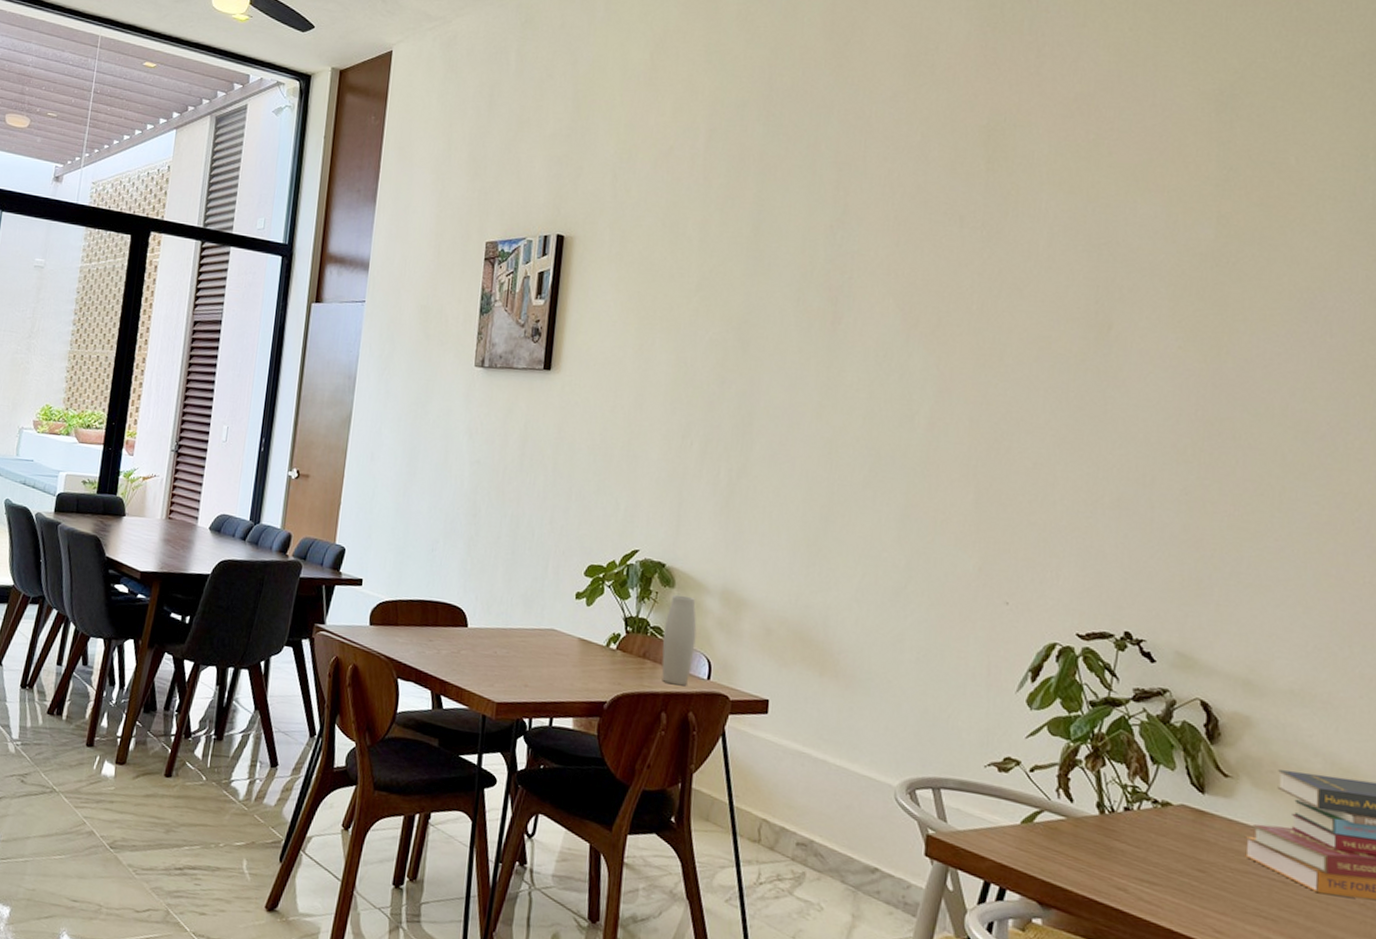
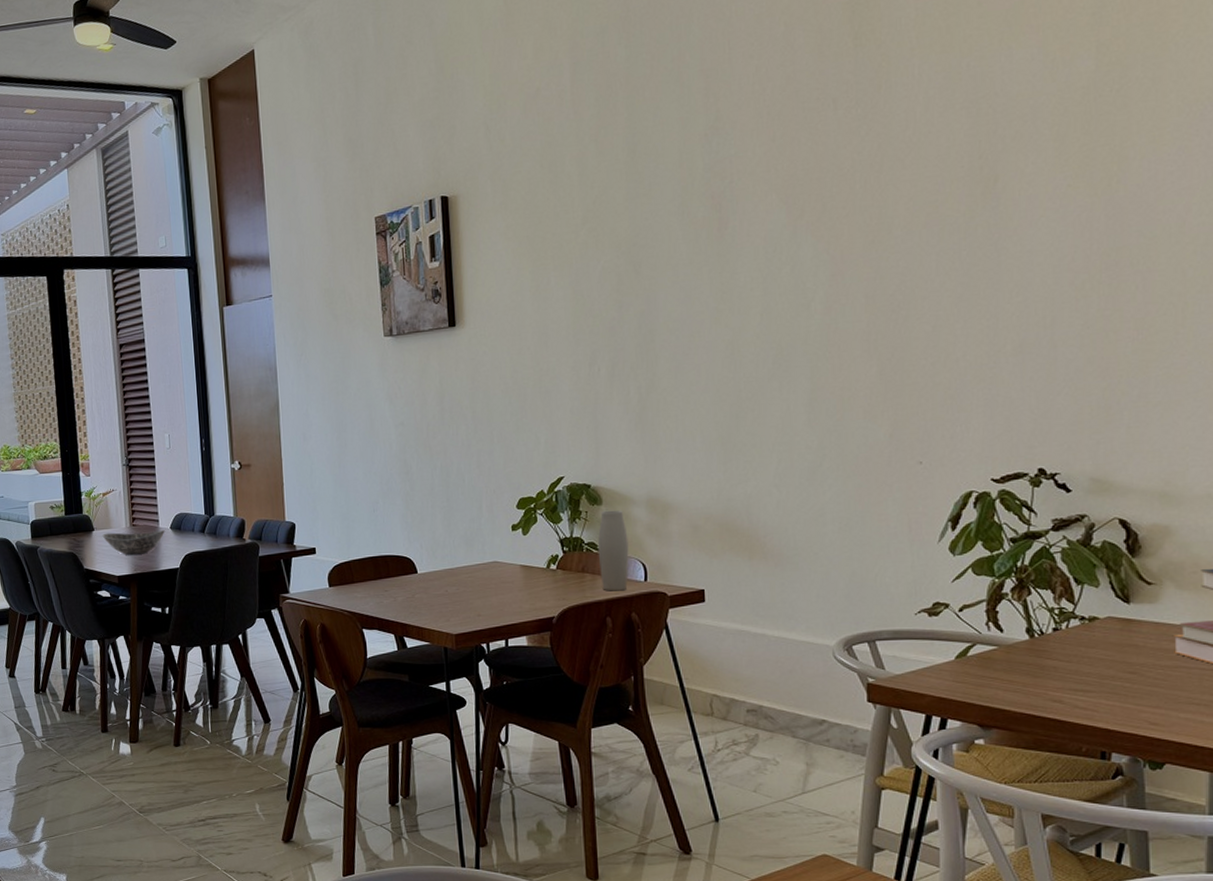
bowl: none [133,521,203,552] -> present [102,530,165,555]

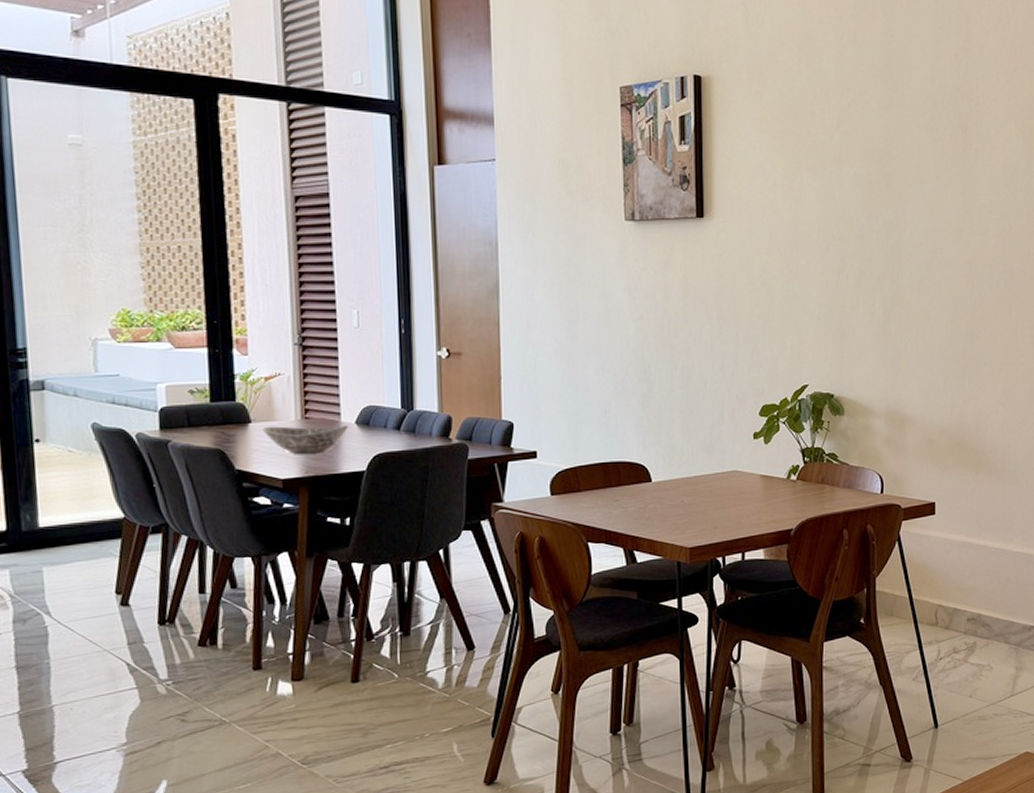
vase: present [597,510,629,591] -> none [838,421,867,503]

